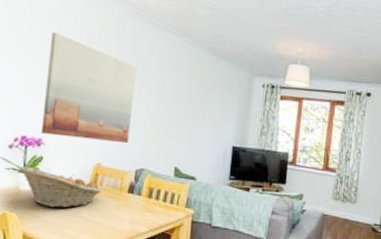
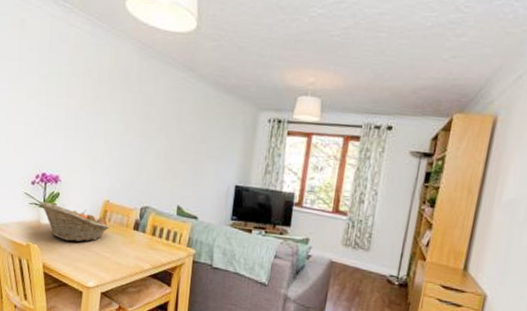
wall art: present [42,31,137,144] -> none [58,72,143,182]

